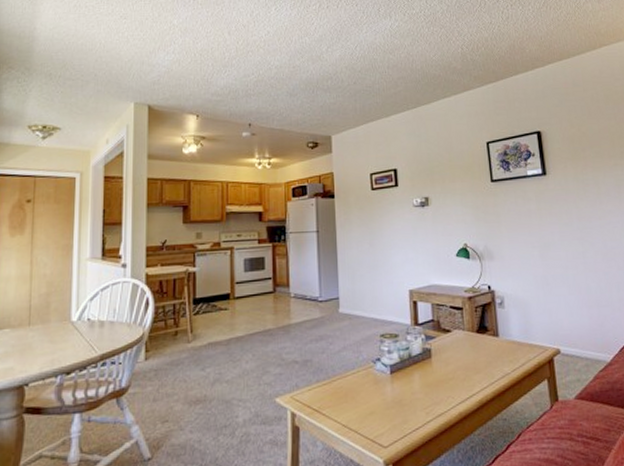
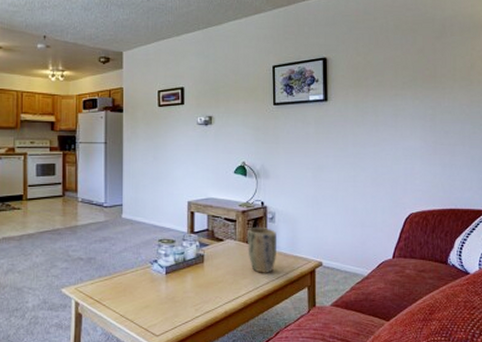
plant pot: none [475,314,510,367] -> present [246,228,276,274]

